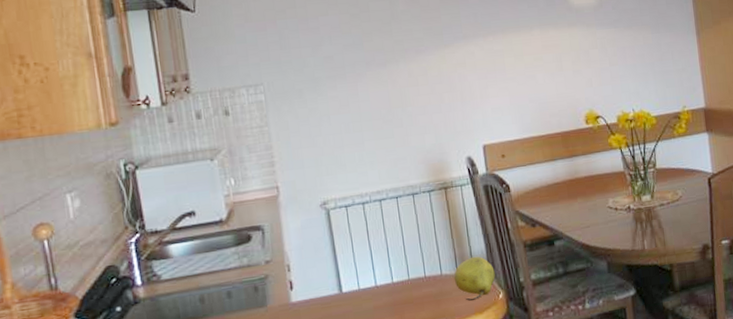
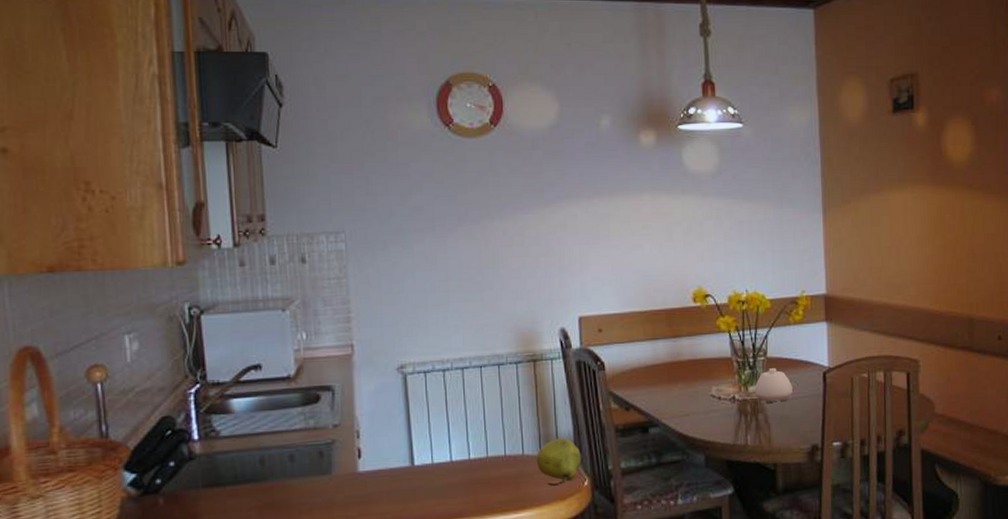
sugar bowl: none [647,178,683,210] -> present [754,368,794,403]

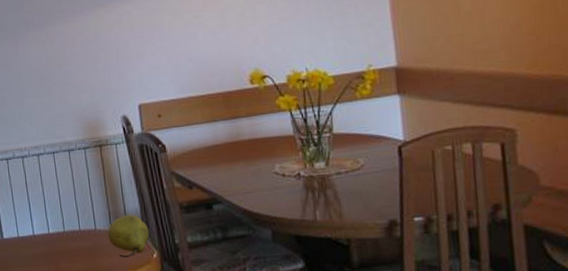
sugar bowl: present [754,368,794,403] -> none [320,144,365,179]

